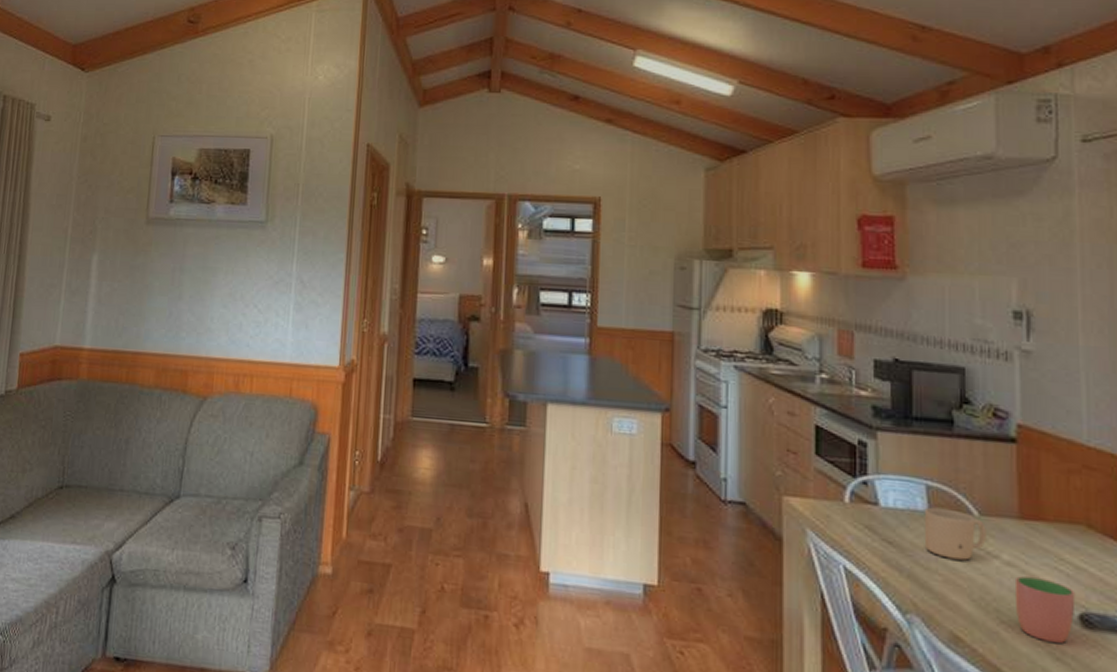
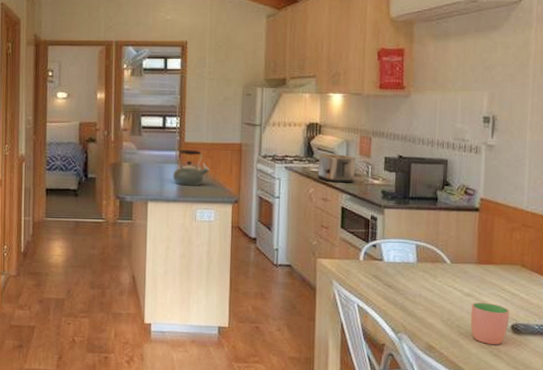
kettle: none [580,336,632,386] -> present [172,149,211,186]
toaster: none [779,351,833,393] -> present [317,154,356,183]
mug: present [924,507,986,561] -> none [413,260,455,295]

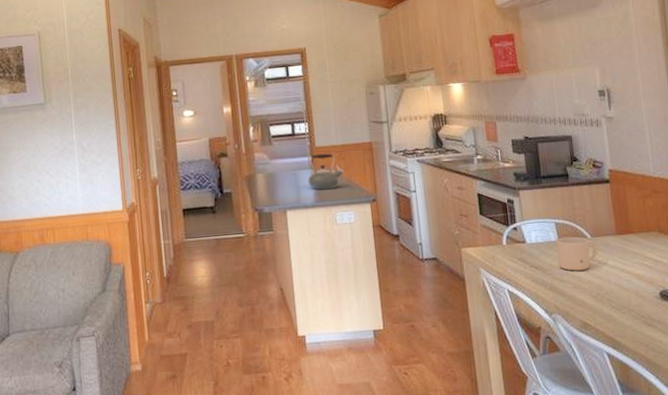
toaster: present [317,154,356,183] -> none [448,141,486,171]
mug: none [413,260,455,295] -> present [555,236,598,271]
cup: present [470,302,510,346] -> none [618,272,657,315]

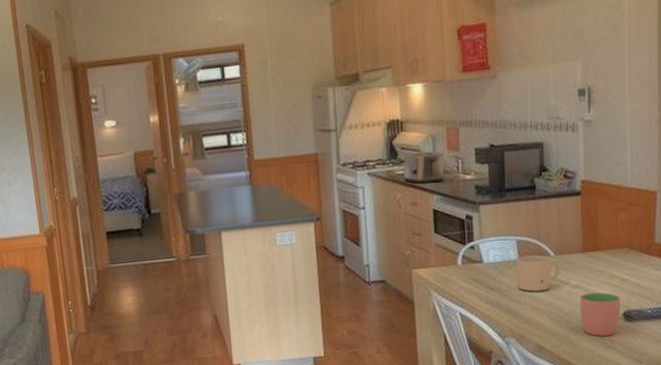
kettle: present [308,153,345,191] -> none [245,167,286,209]
toaster: none [448,141,486,171] -> present [403,151,445,185]
cup: none [618,272,657,315] -> present [579,292,621,337]

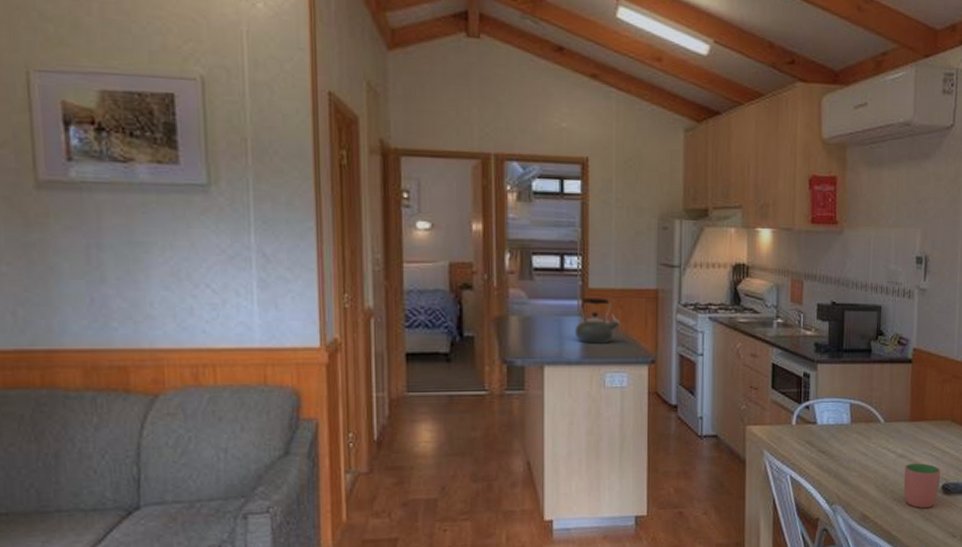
kettle: none [245,167,286,209] -> present [574,298,621,344]
toaster: present [403,151,445,185] -> none [745,301,787,335]
mug: present [515,254,560,292] -> none [847,420,889,459]

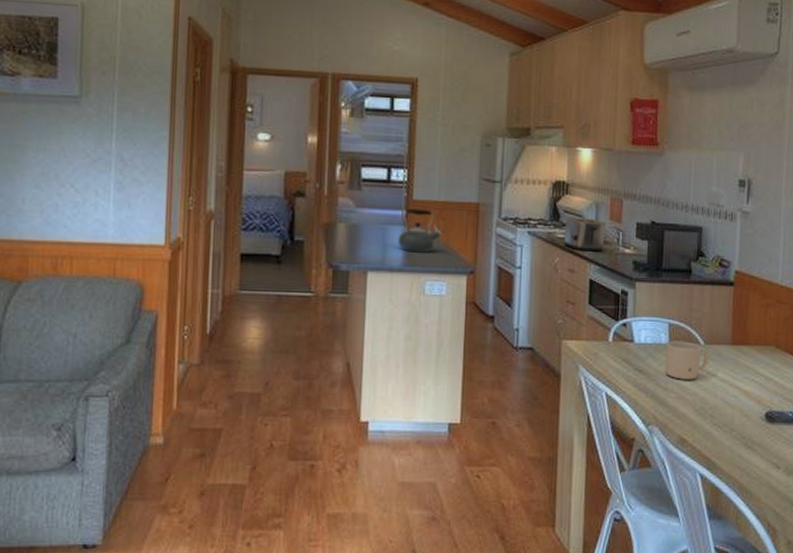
toaster: none [745,301,787,335] -> present [563,217,606,252]
mug: none [847,420,889,459] -> present [665,340,709,380]
cup: present [903,462,941,509] -> none [724,387,764,436]

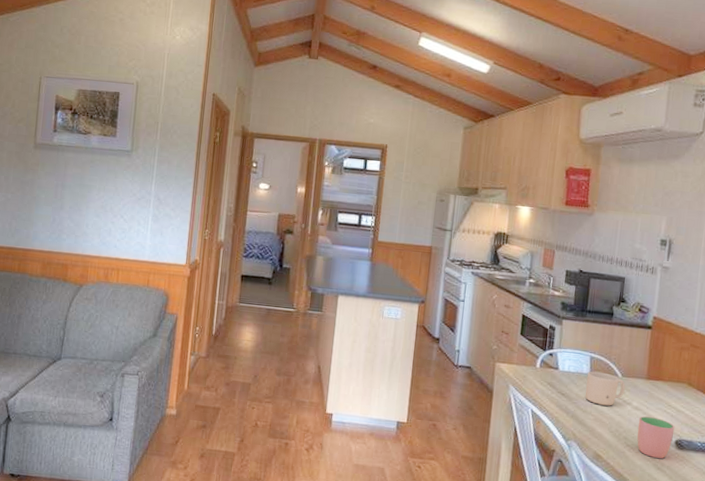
kettle: present [397,208,443,253] -> none [364,247,401,284]
toaster: present [563,217,606,252] -> none [501,262,539,293]
cup: none [724,387,764,436] -> present [637,416,675,459]

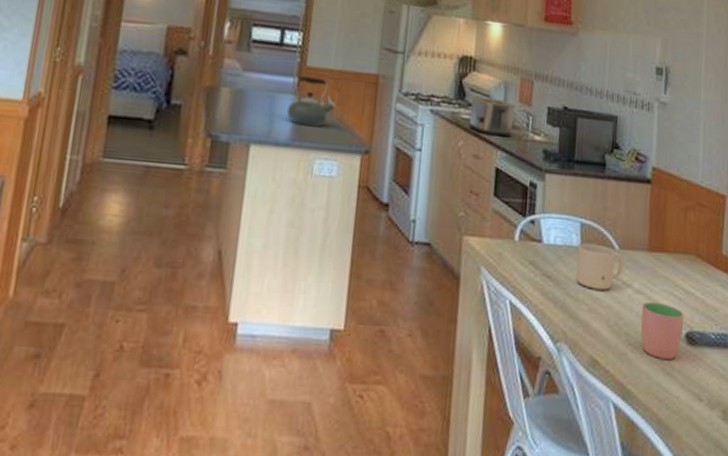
kettle: none [364,247,401,284] -> present [286,75,337,127]
toaster: none [501,262,539,293] -> present [468,96,515,138]

